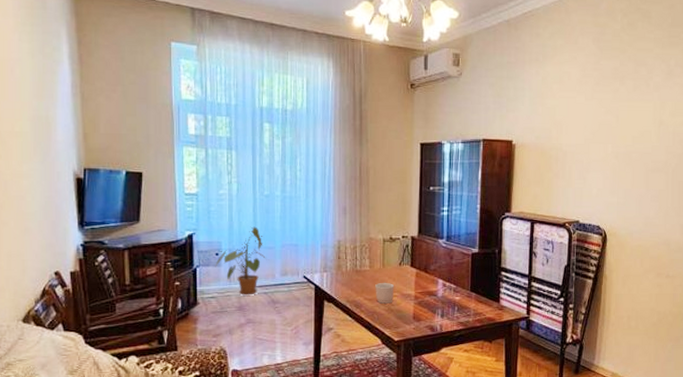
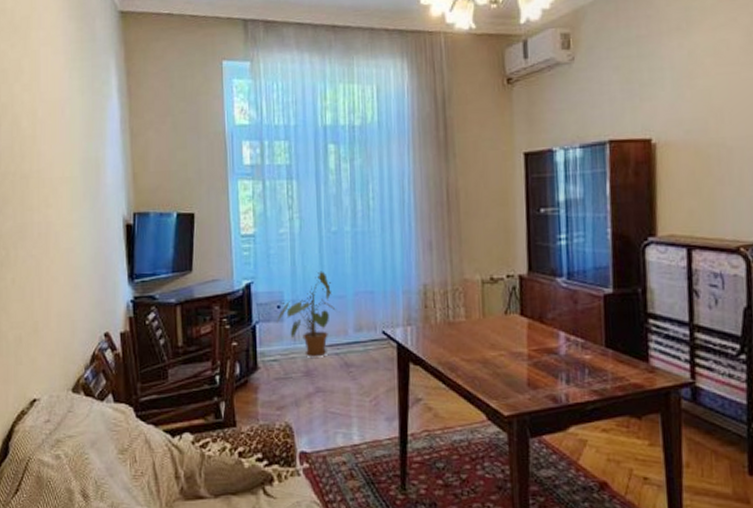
mug: present [375,282,395,304] -> none [474,337,500,366]

